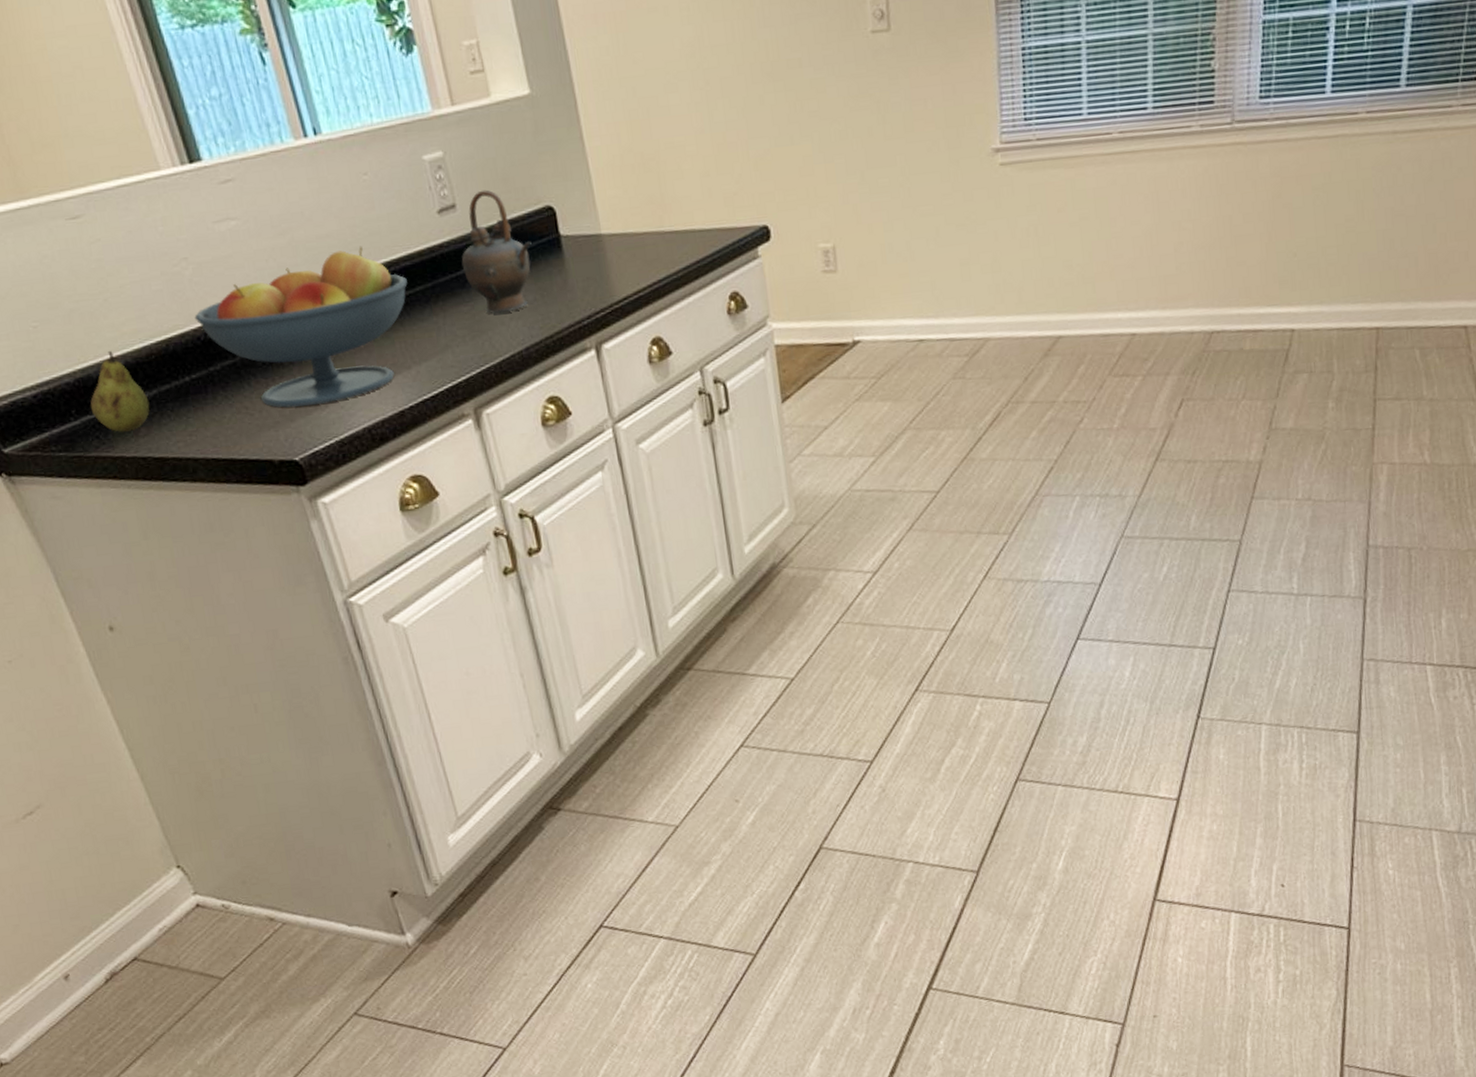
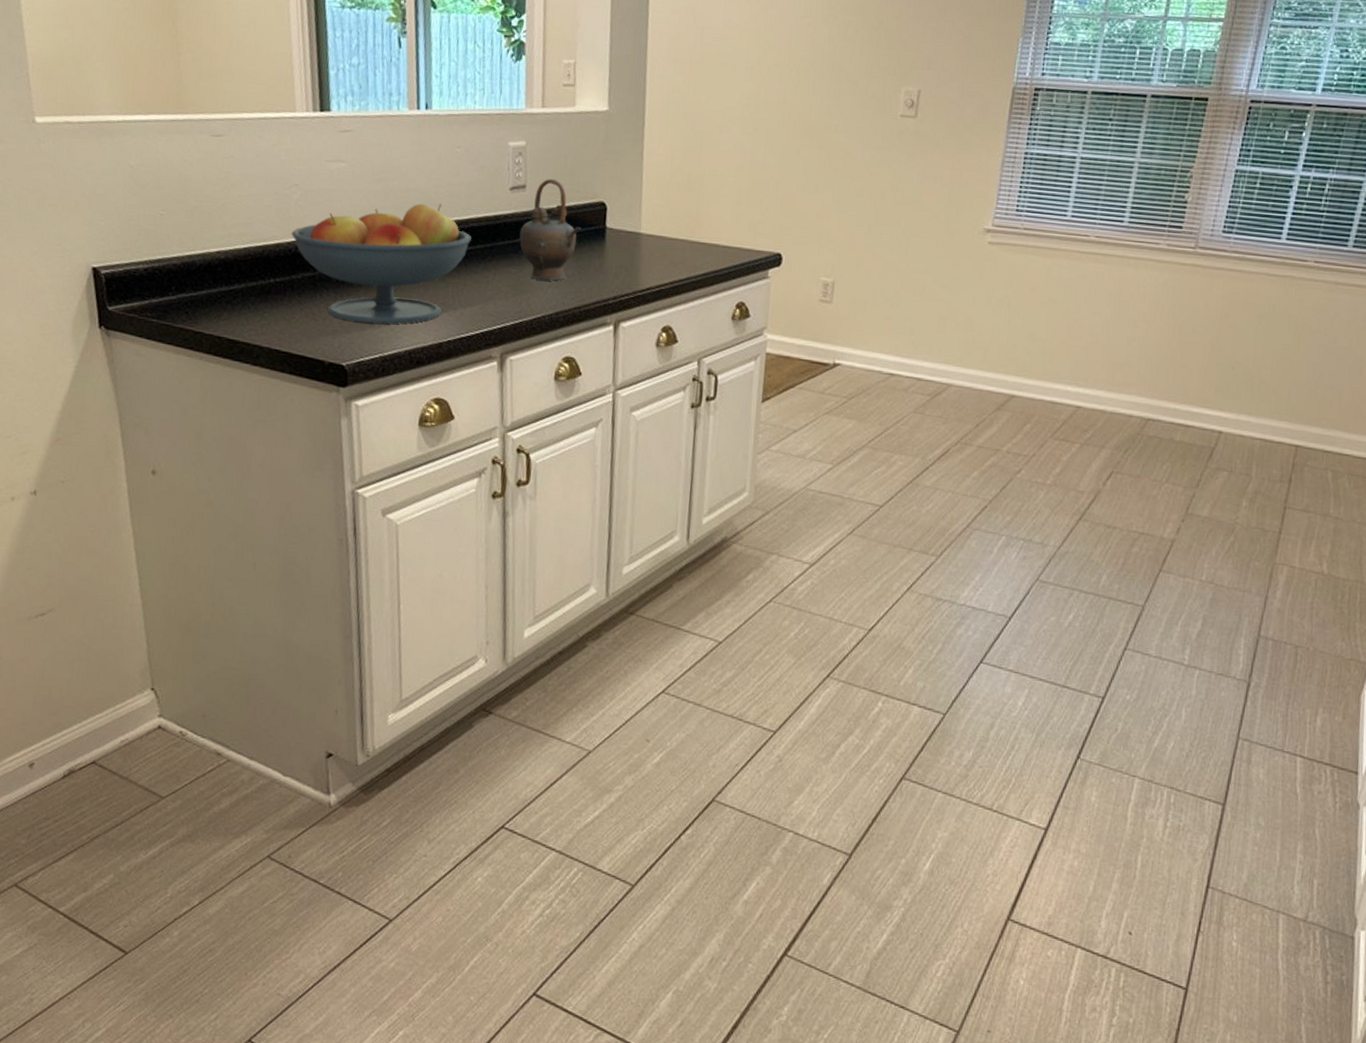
fruit: present [90,351,150,433] -> none [188,246,237,314]

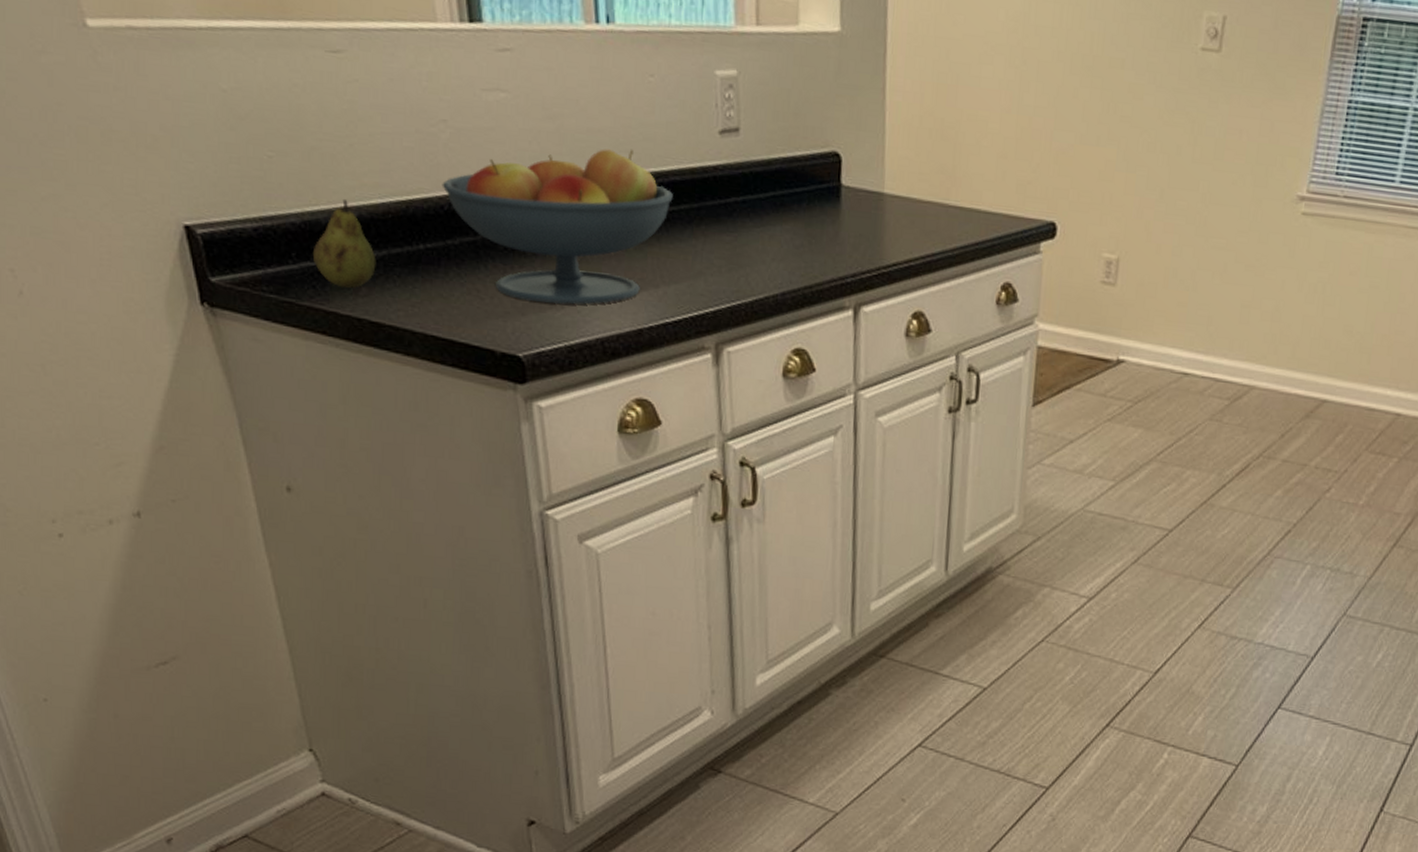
fruit: none [188,246,237,314] -> present [312,200,376,289]
teapot: present [519,178,581,281] -> none [733,119,810,252]

